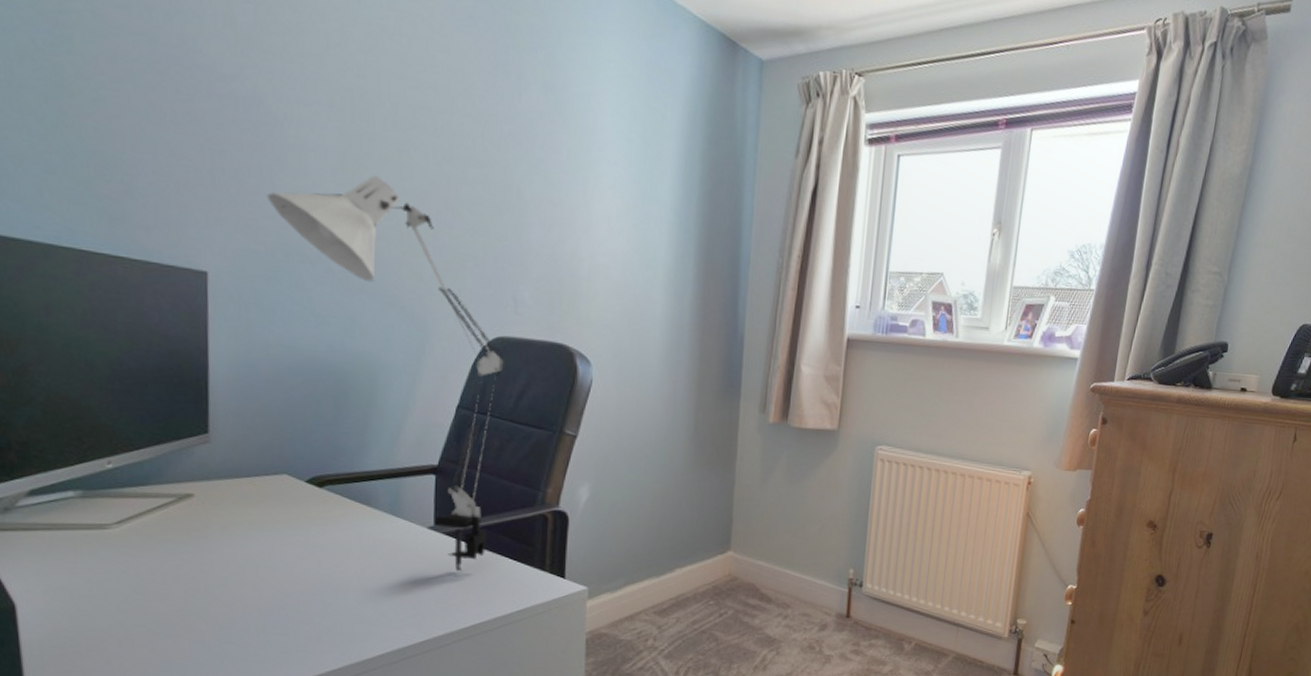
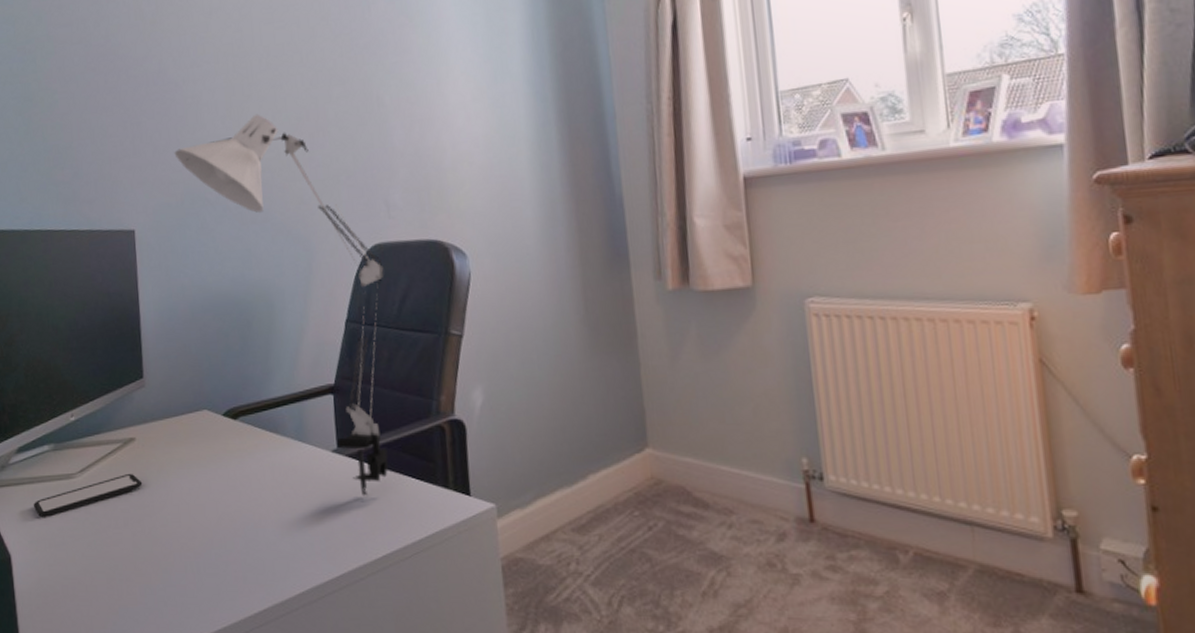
smartphone: none [49,530,200,567] -> present [33,474,143,517]

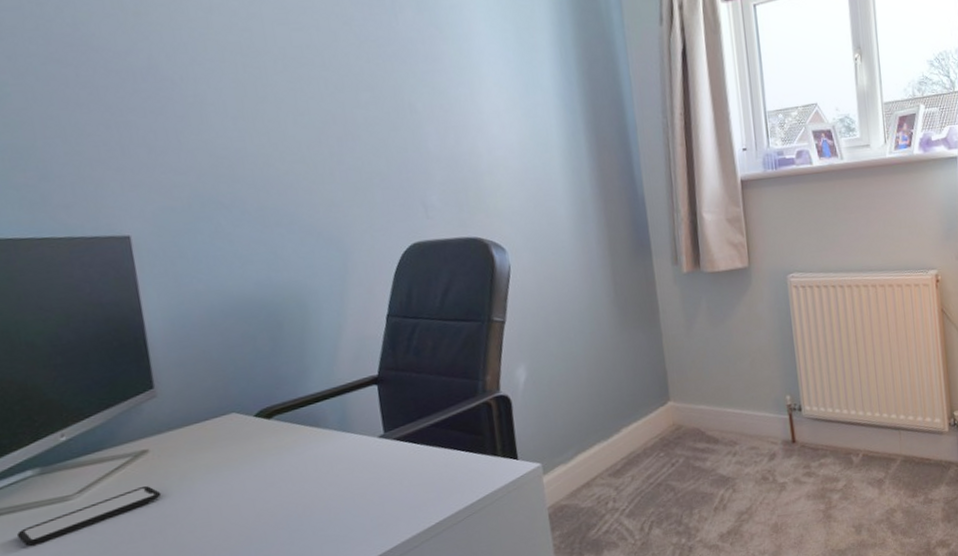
desk lamp: present [174,114,389,496] -> none [175,116,438,474]

